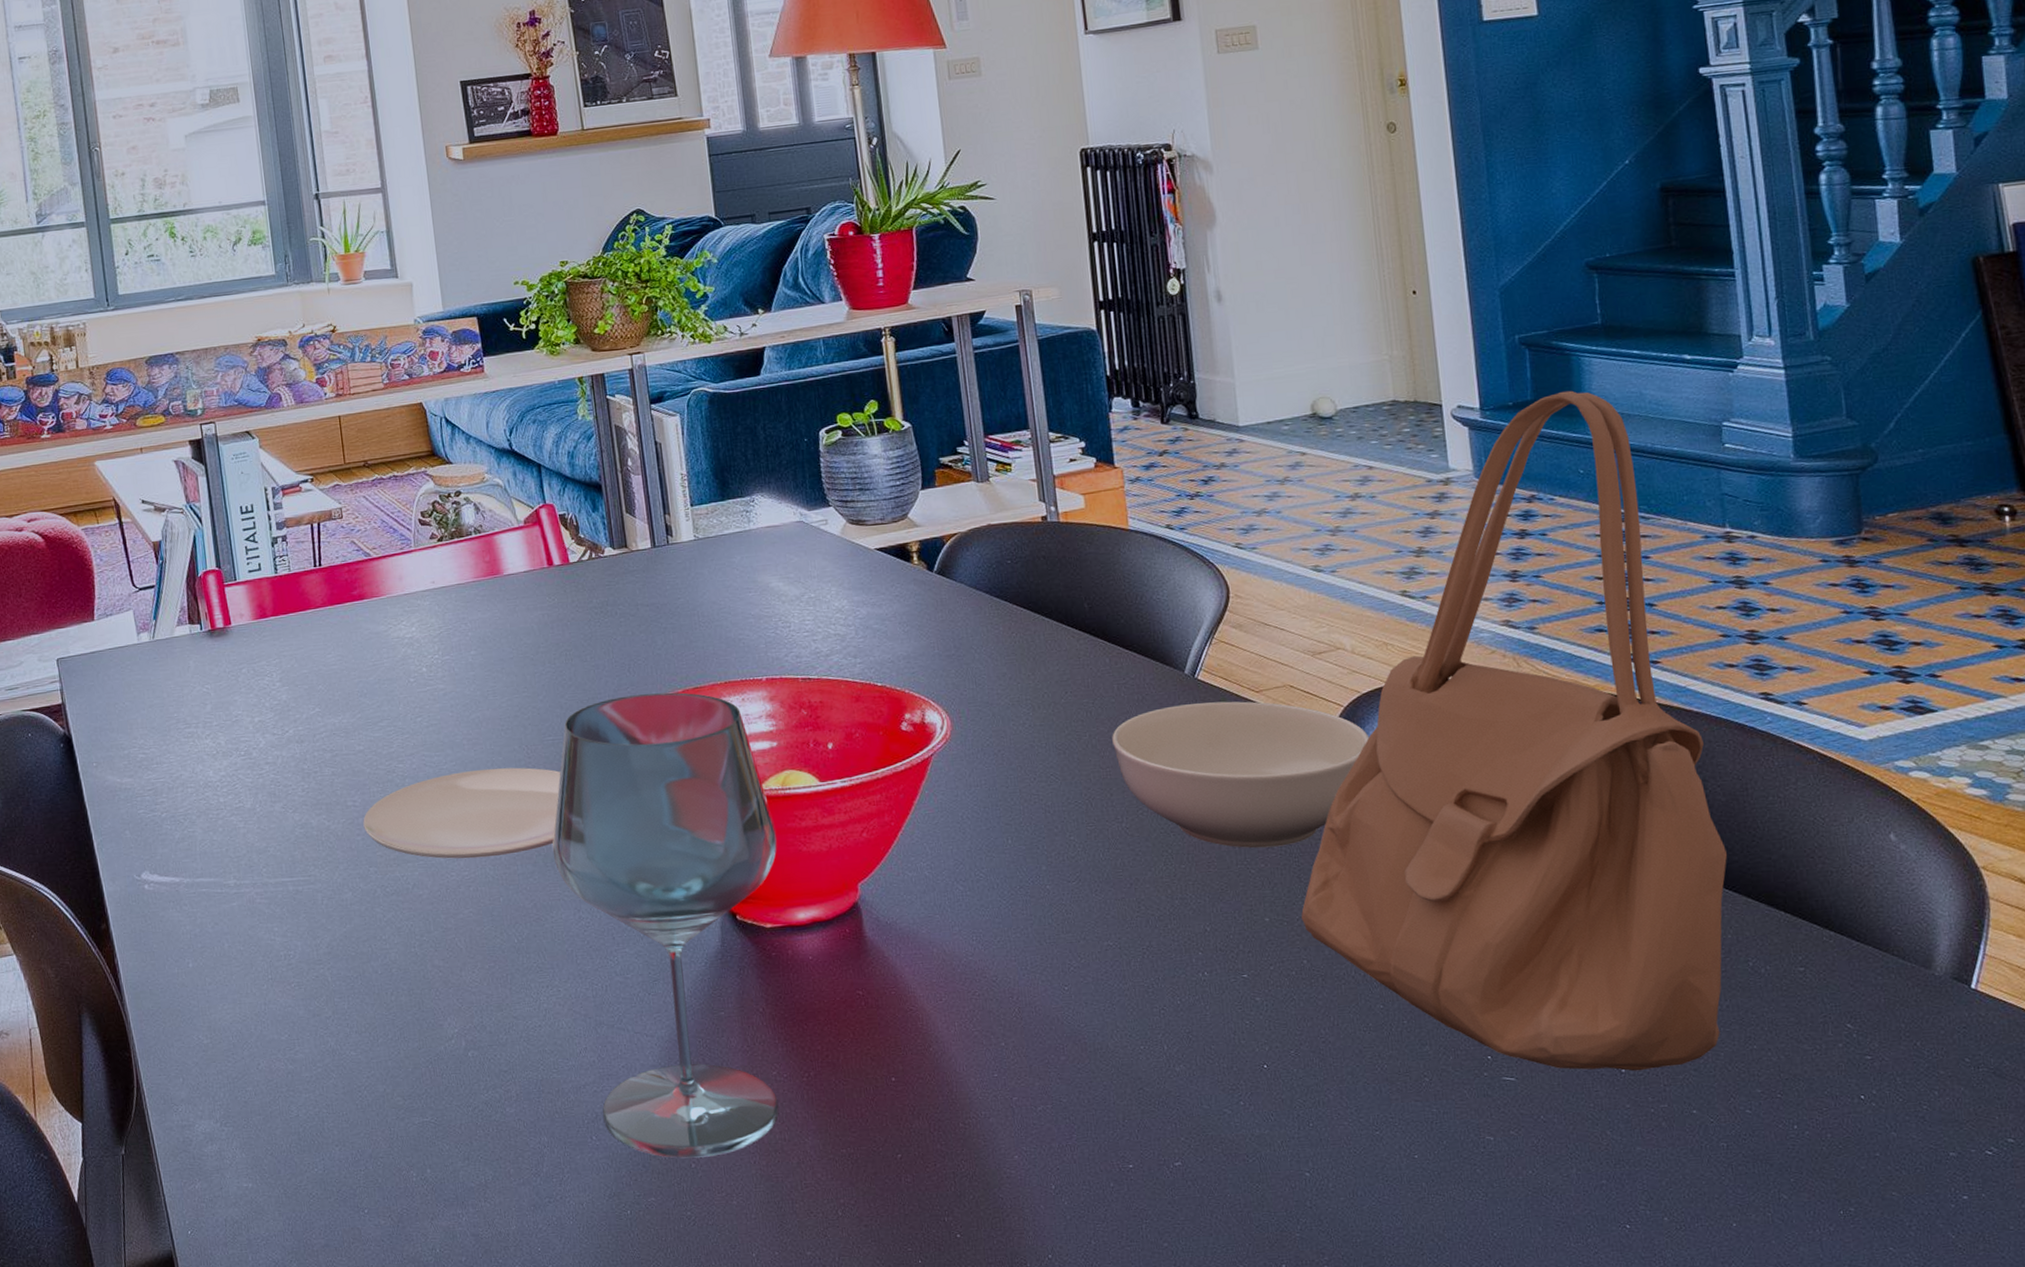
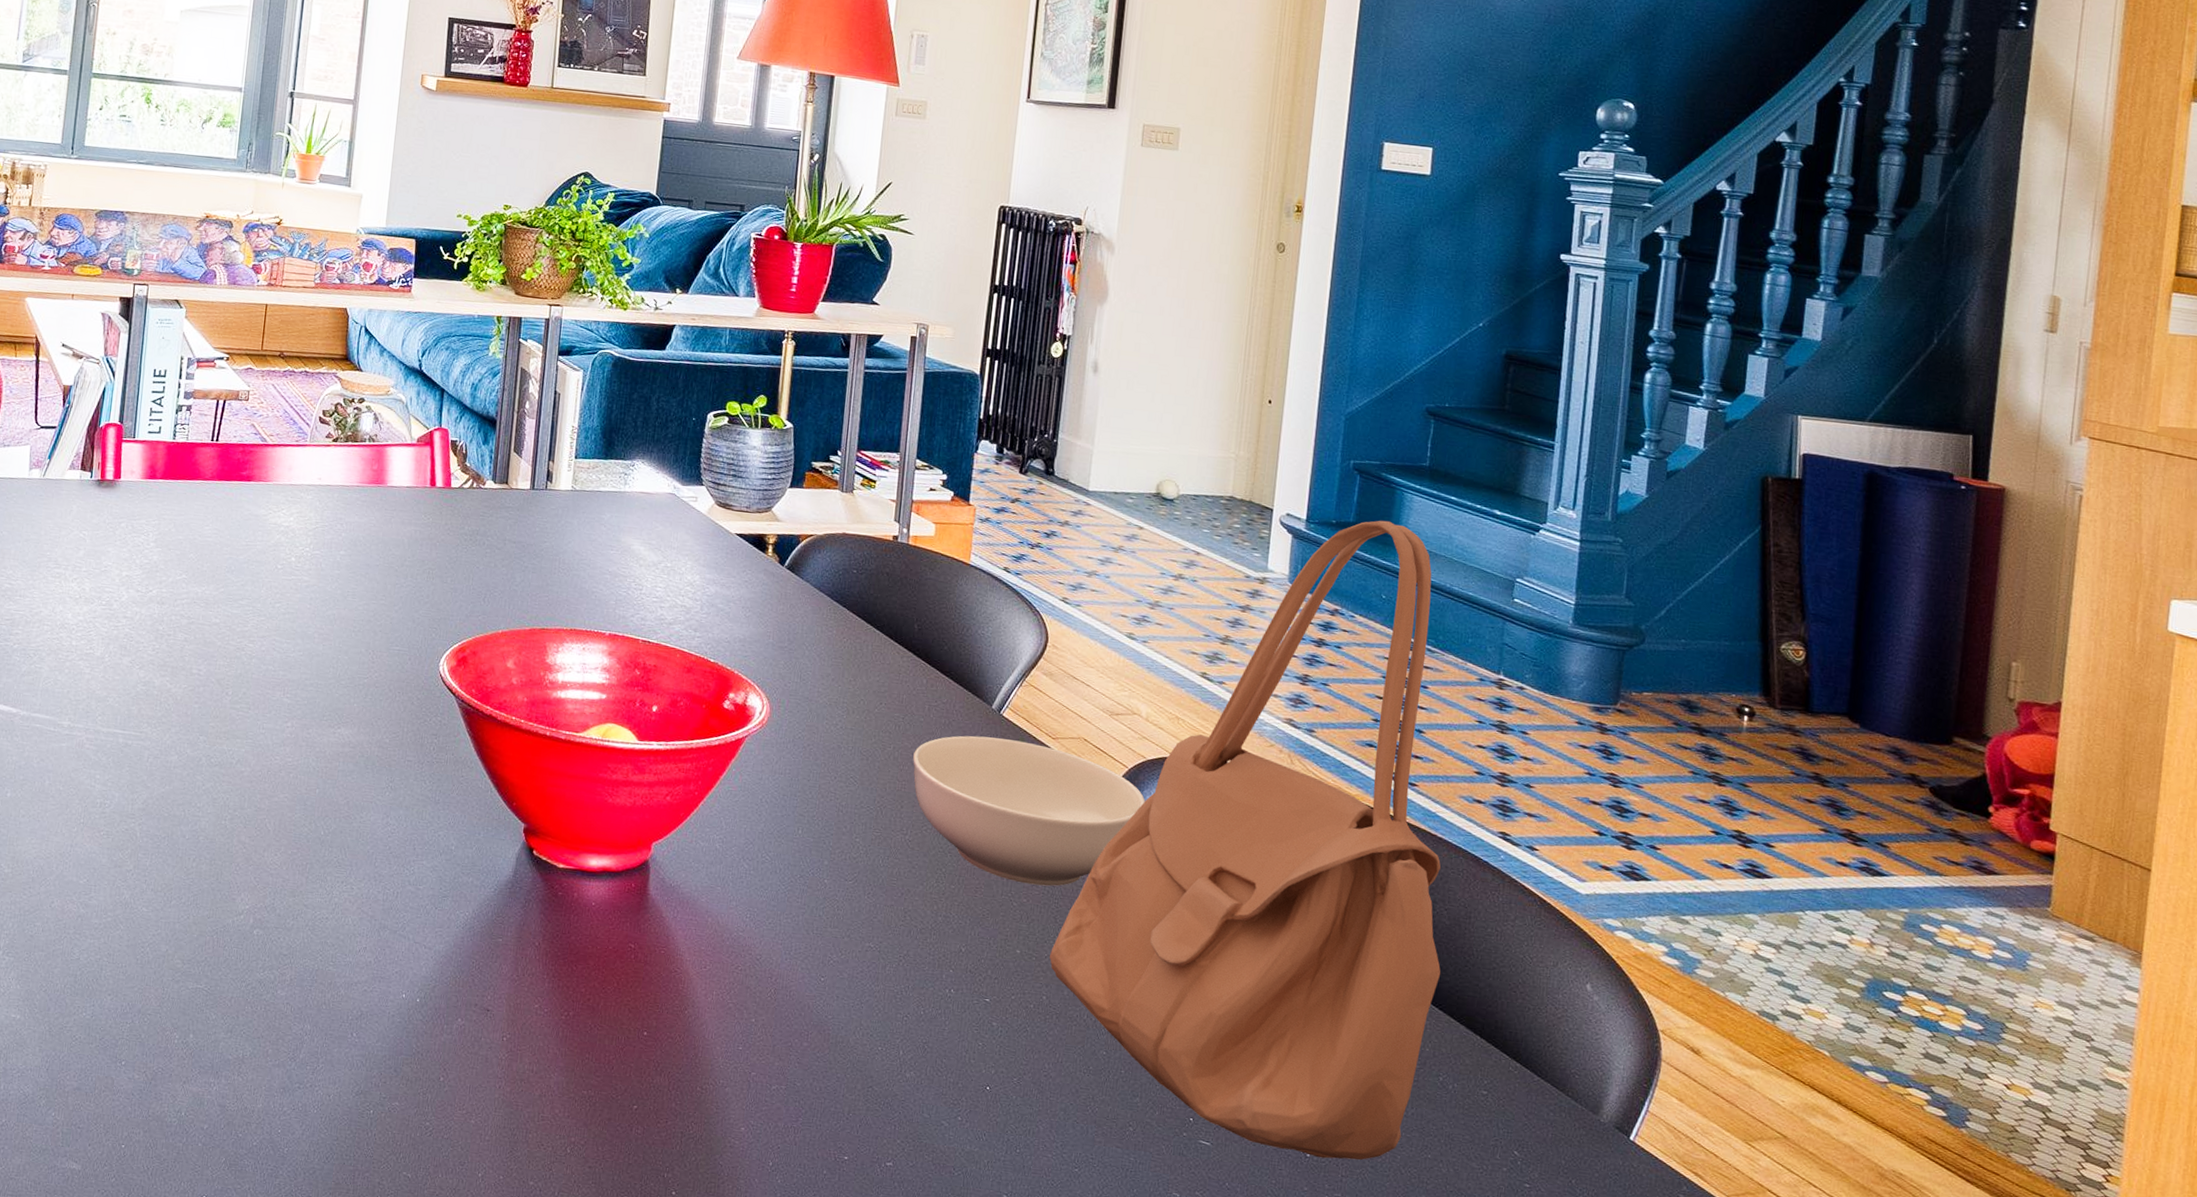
plate: present [363,767,561,859] -> none [203,662,400,751]
wine glass: present [552,692,779,1159] -> none [367,622,588,1074]

